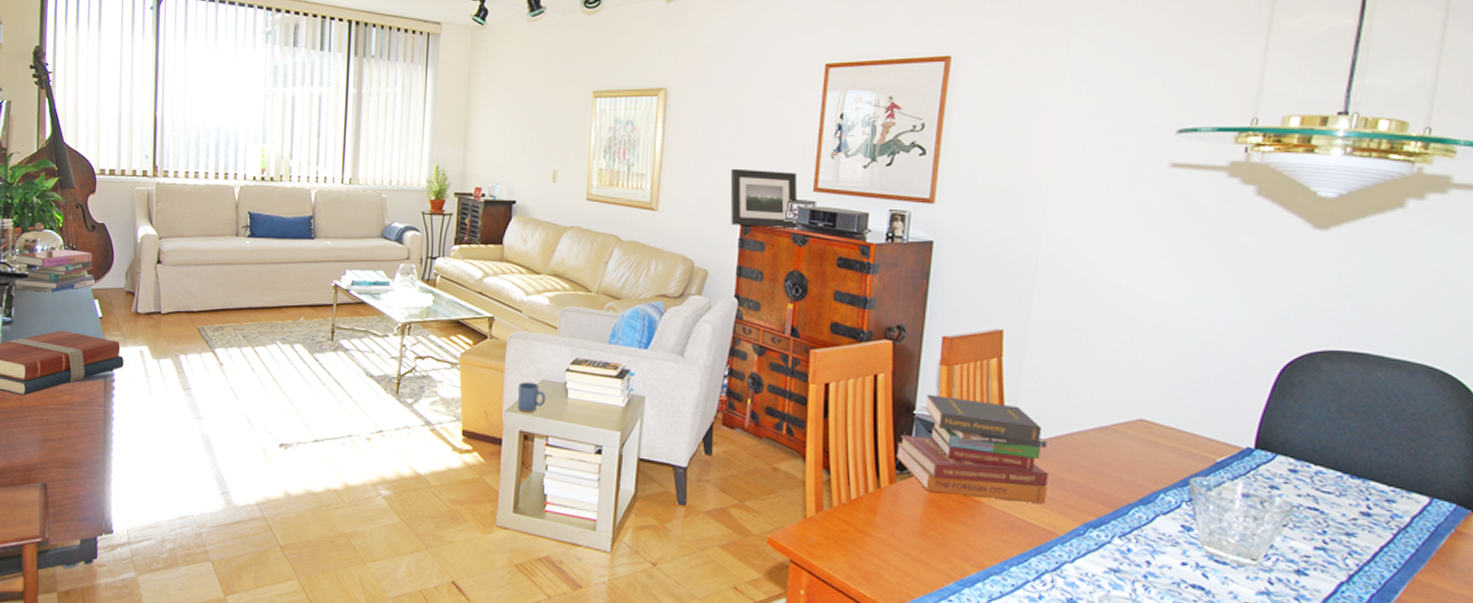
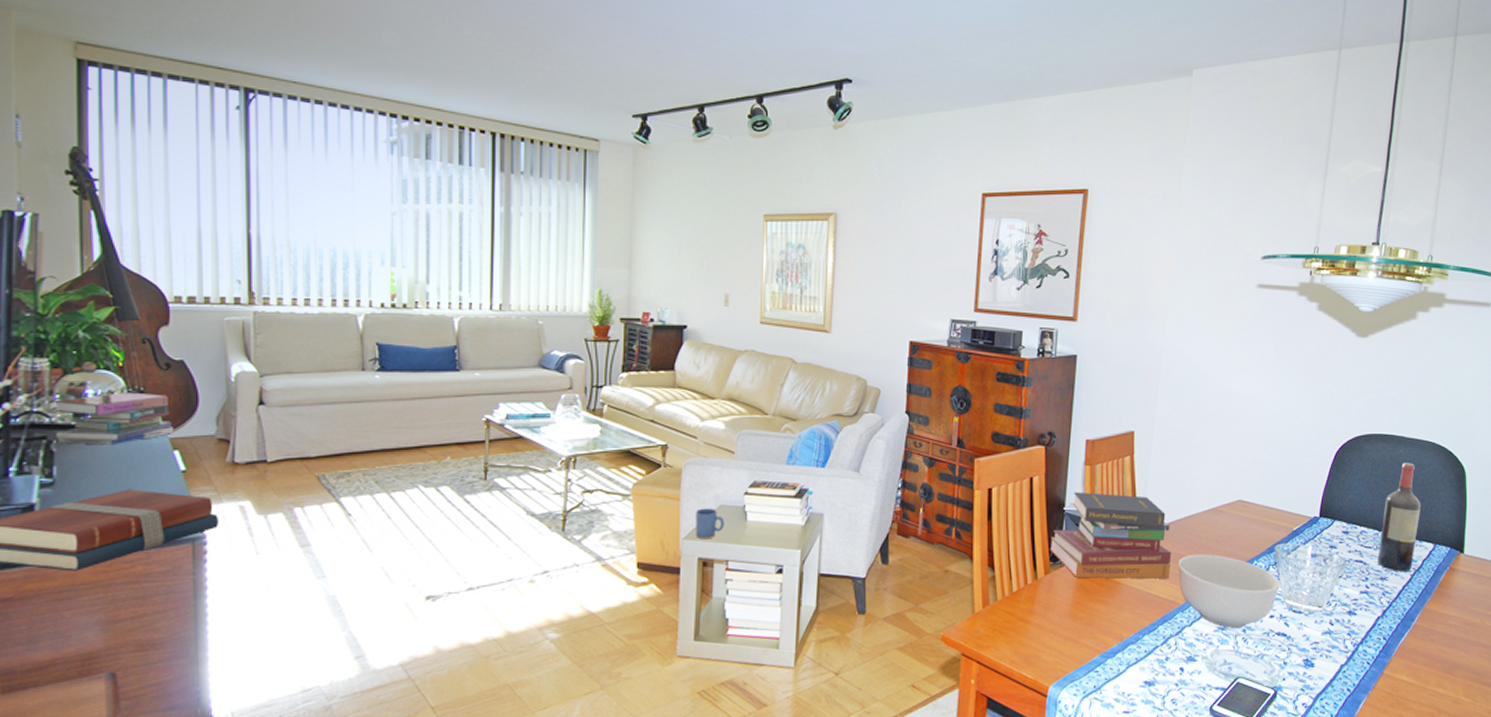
picture frame: present [730,168,798,229] -> none [899,291,961,347]
bowl: none [1057,478,1196,573] -> present [1178,554,1280,629]
wine bottle: none [1341,390,1410,530] -> present [1378,463,1421,572]

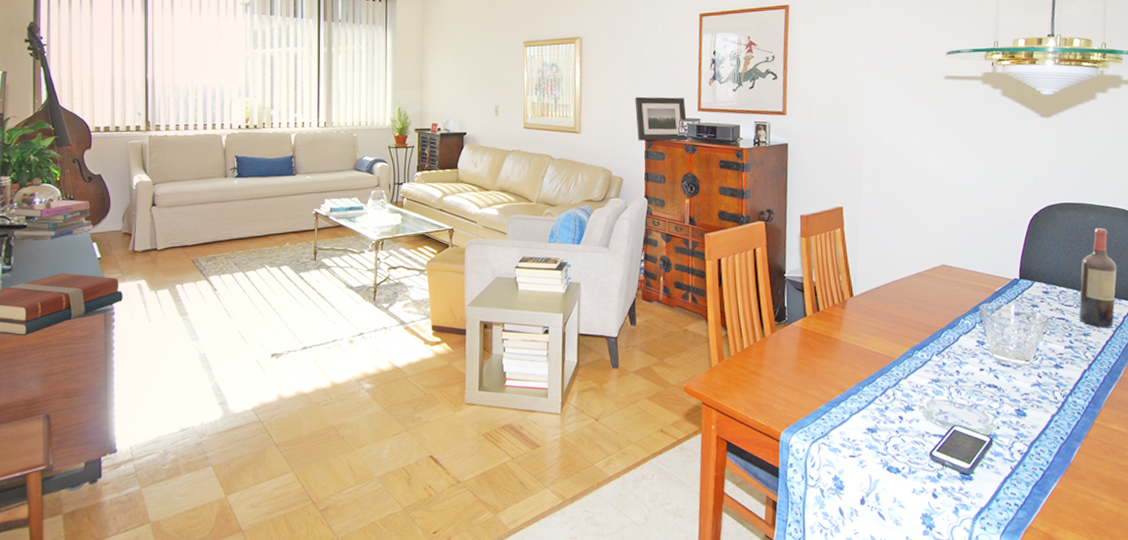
mug: present [696,508,725,540] -> none [477,280,501,306]
picture frame: none [899,291,961,347] -> present [634,96,688,142]
books: present [1050,492,1171,579] -> none [774,260,884,336]
bowl: present [1178,554,1280,629] -> none [890,313,987,381]

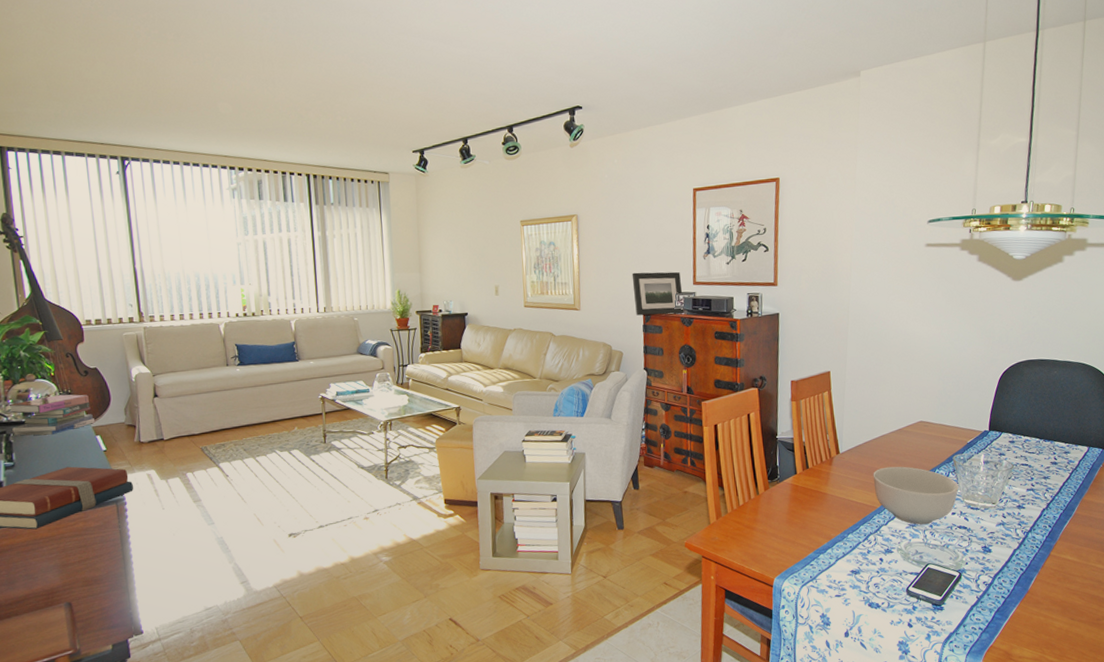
bowl: none [890,313,987,381] -> present [873,466,959,525]
wine bottle: present [1078,228,1117,328] -> none [1040,381,1076,471]

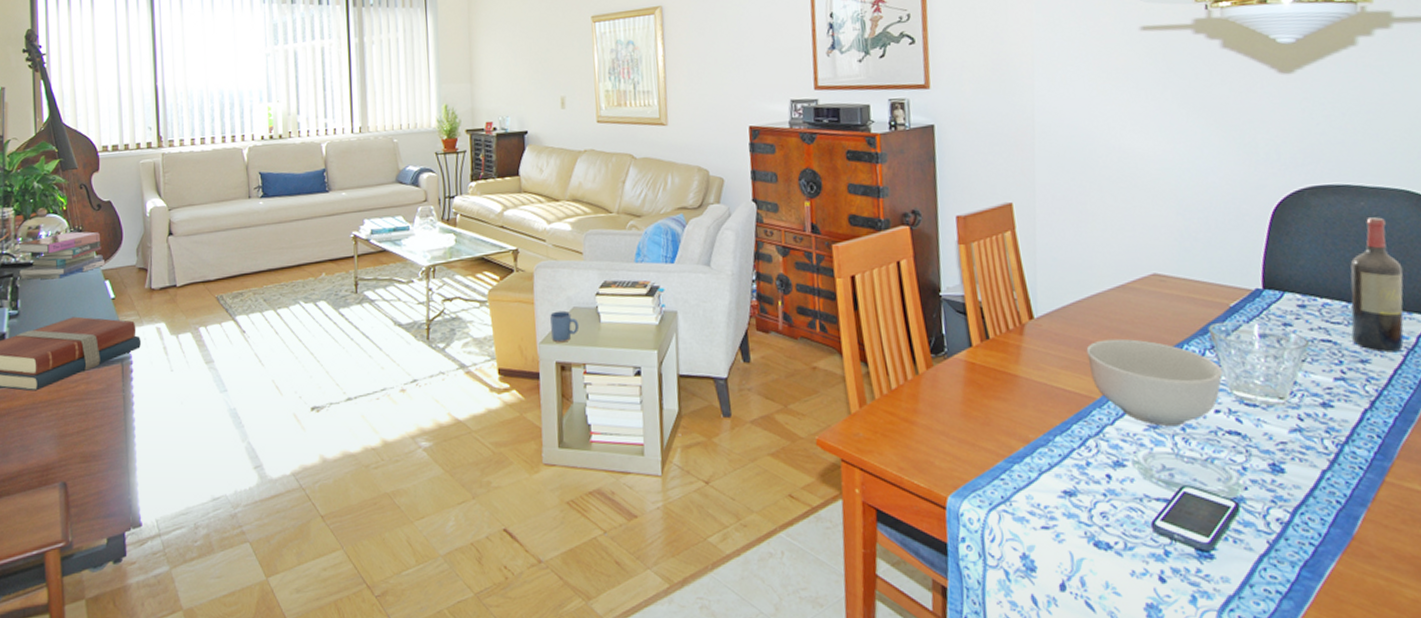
mug: none [486,454,509,479] -> present [550,310,580,343]
picture frame: present [632,271,684,316] -> none [732,73,804,131]
wine bottle: none [1040,381,1076,471] -> present [1350,217,1404,352]

